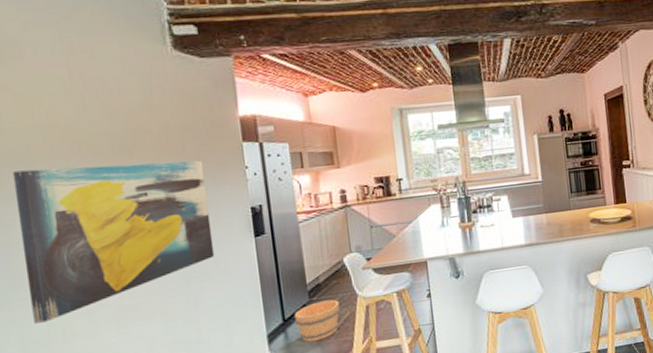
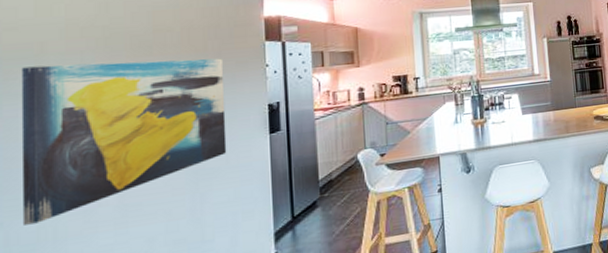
bucket: present [294,299,341,342] -> none [303,195,351,240]

